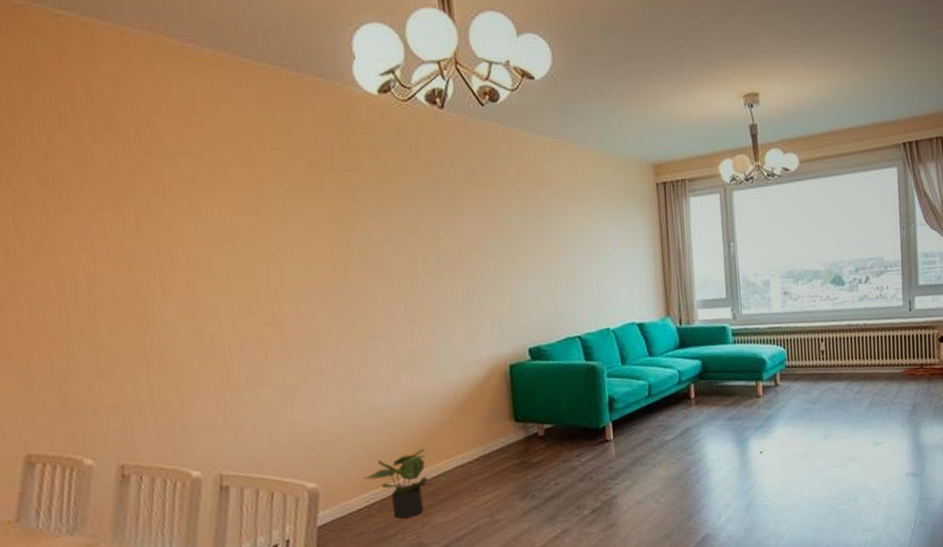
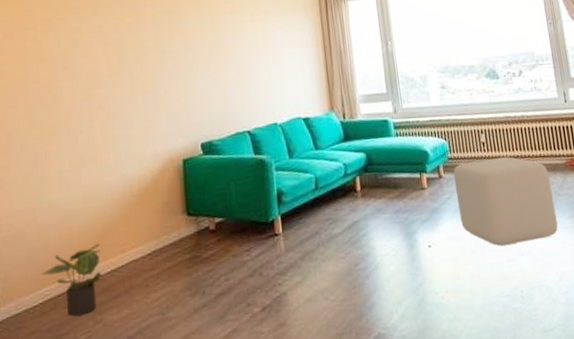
pouf: none [789,365,889,452] -> present [453,156,558,246]

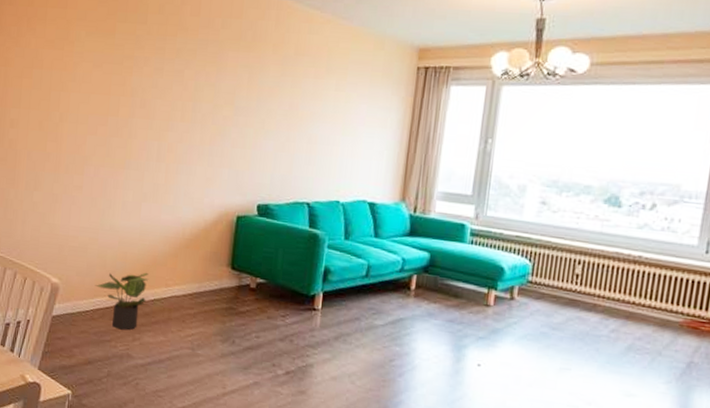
pouf: present [453,156,558,246] -> none [523,290,655,396]

